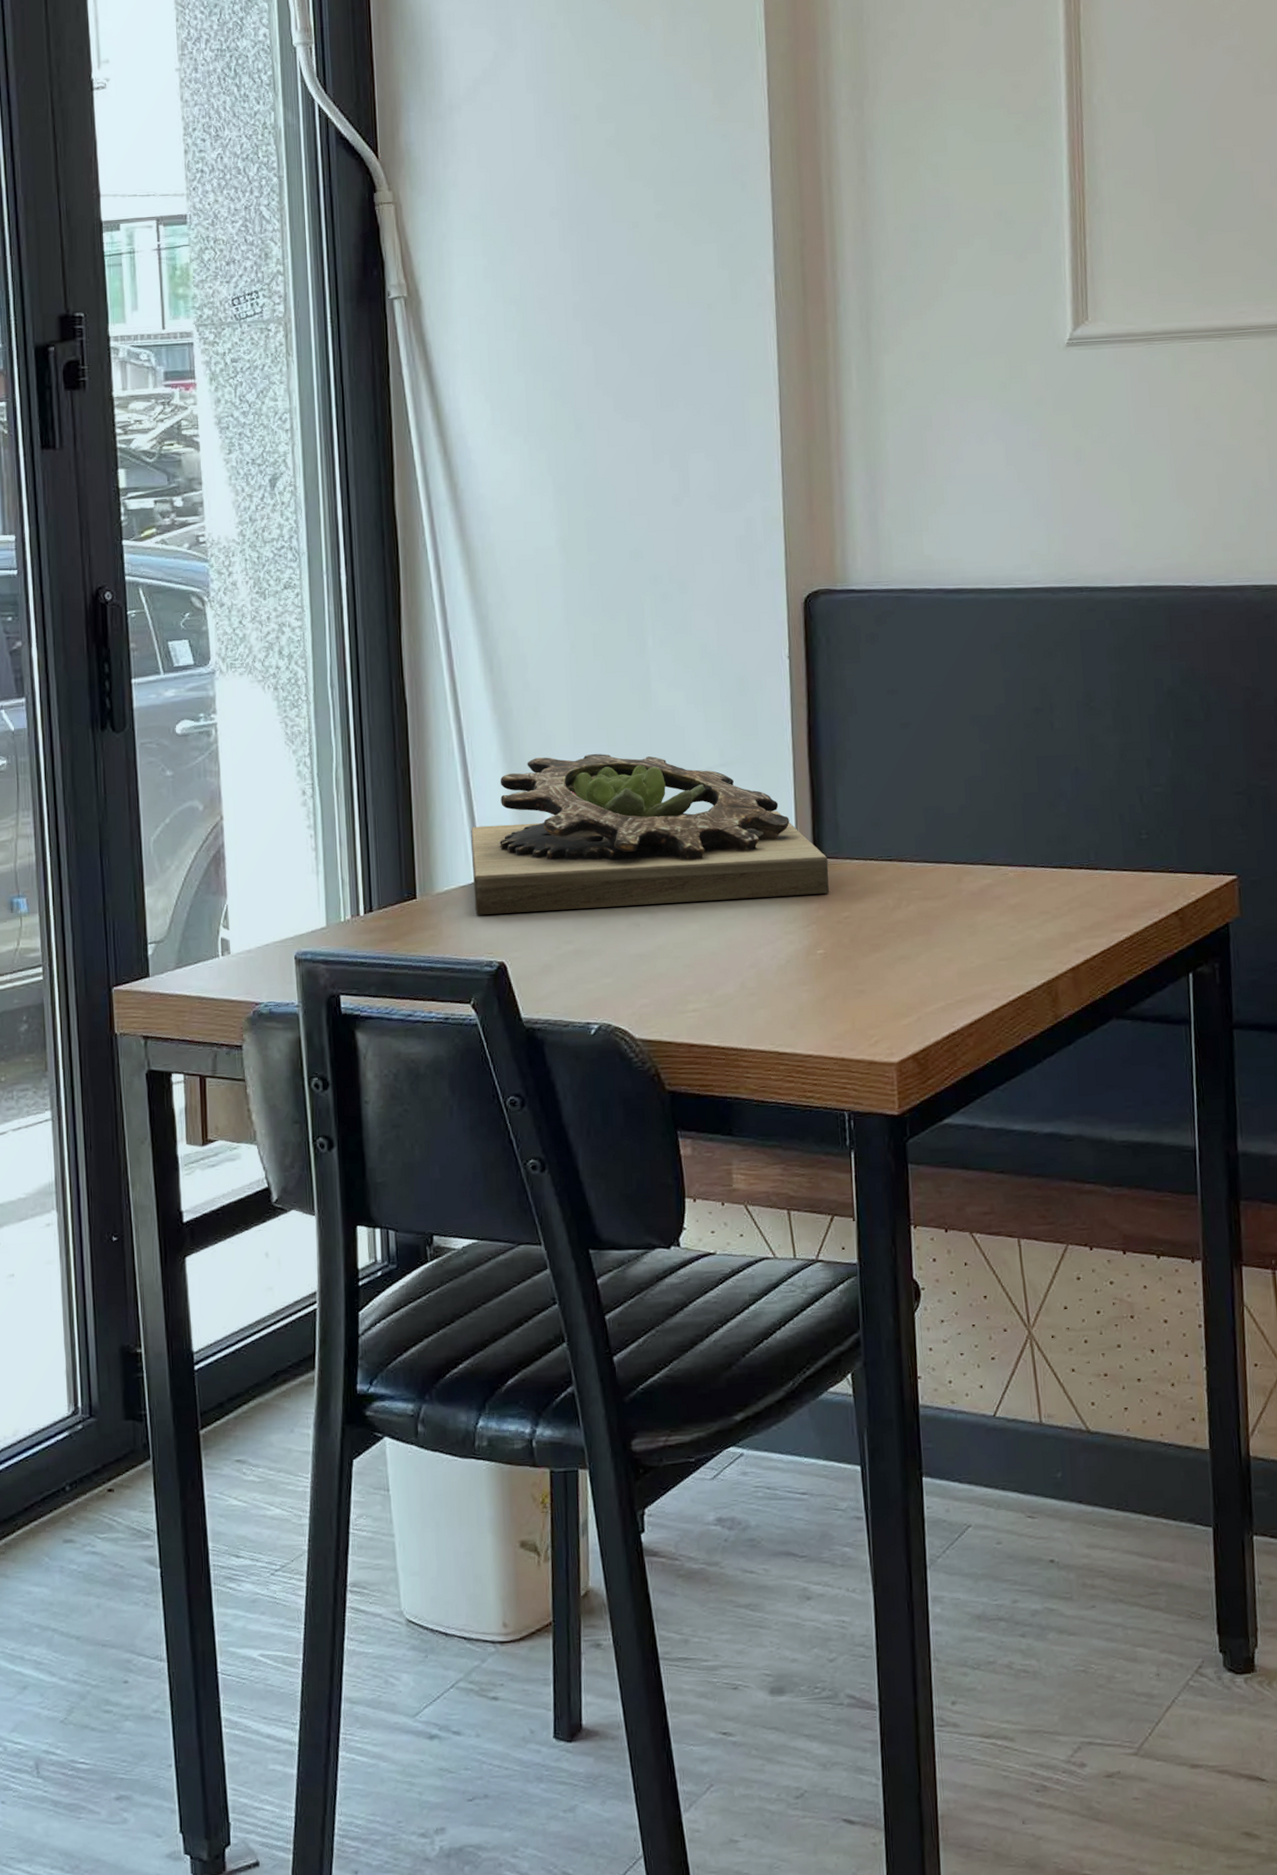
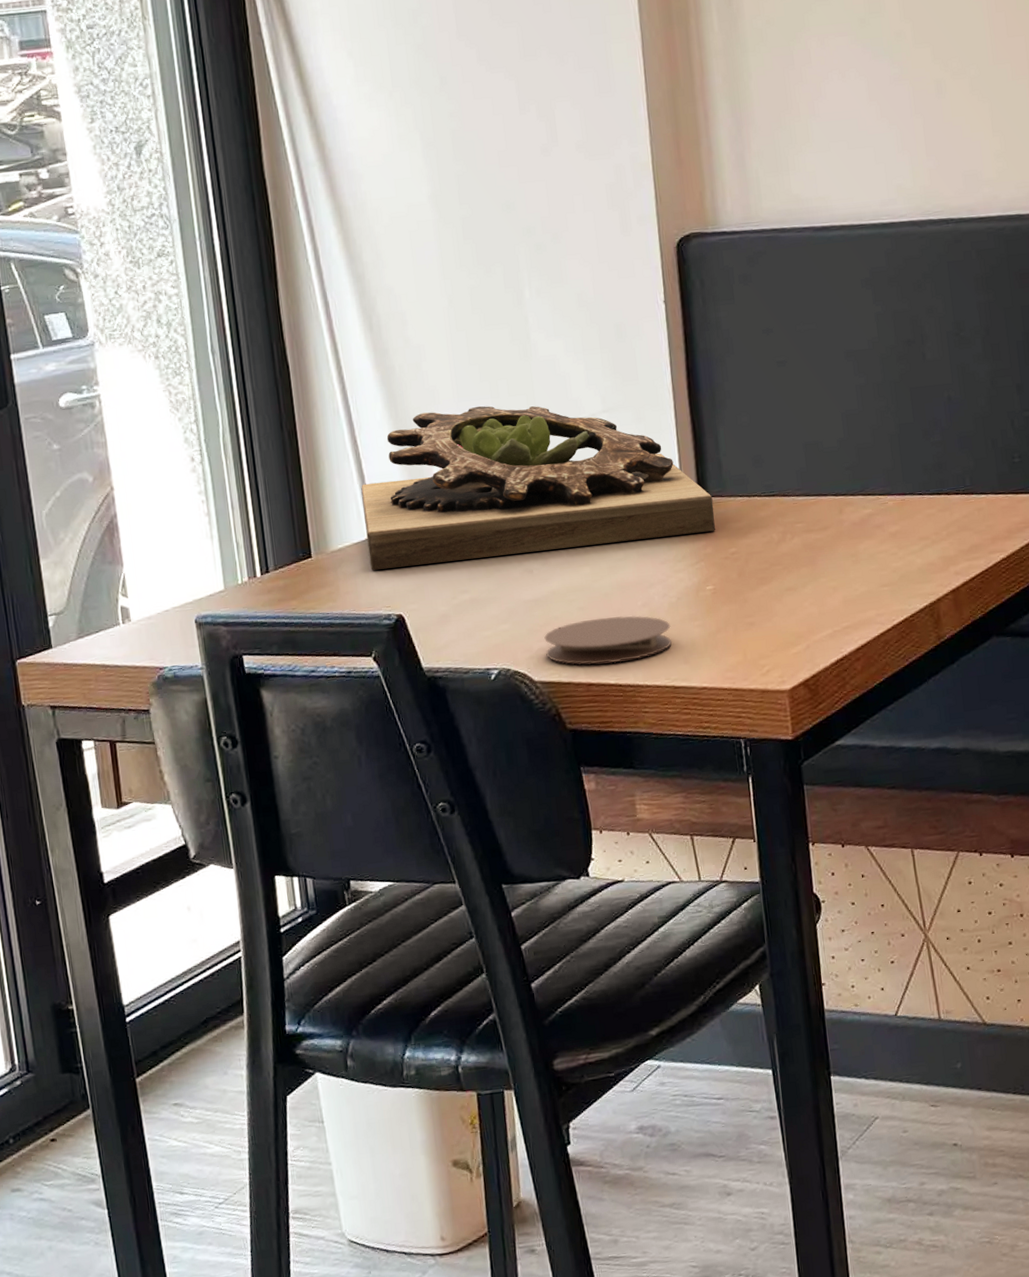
coaster: none [648,976,779,1025] -> present [544,615,672,665]

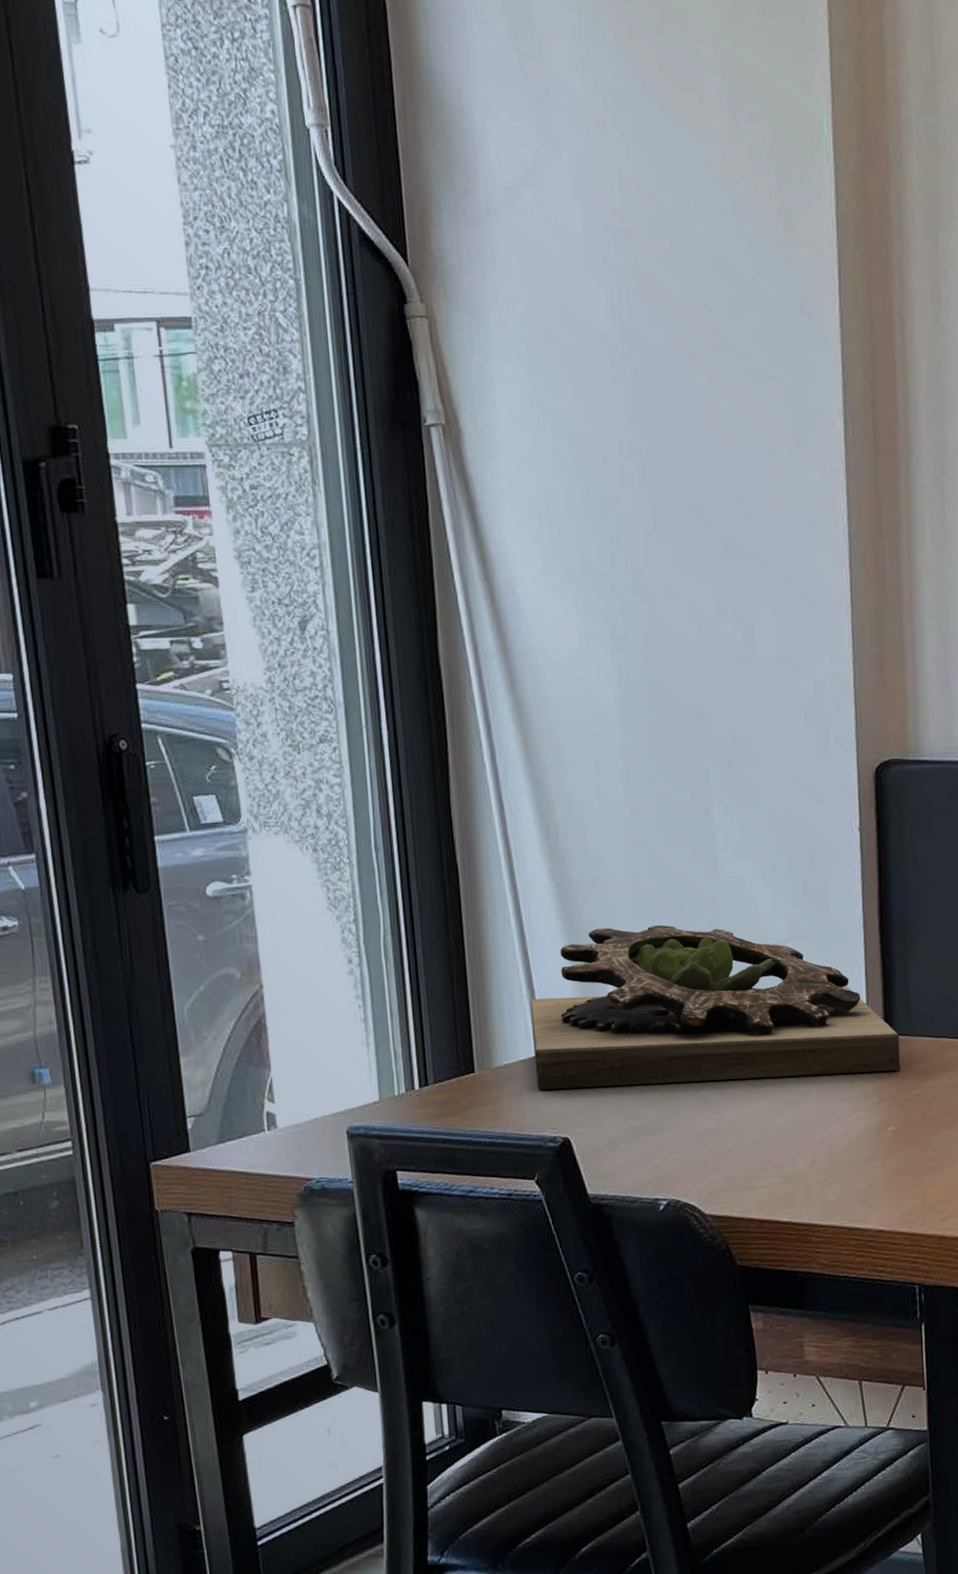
coaster: present [544,615,672,665] -> none [717,1152,850,1201]

